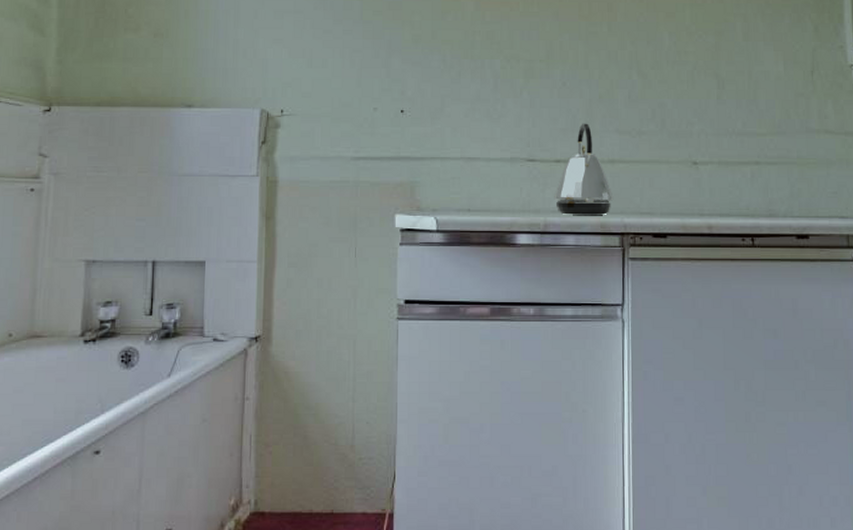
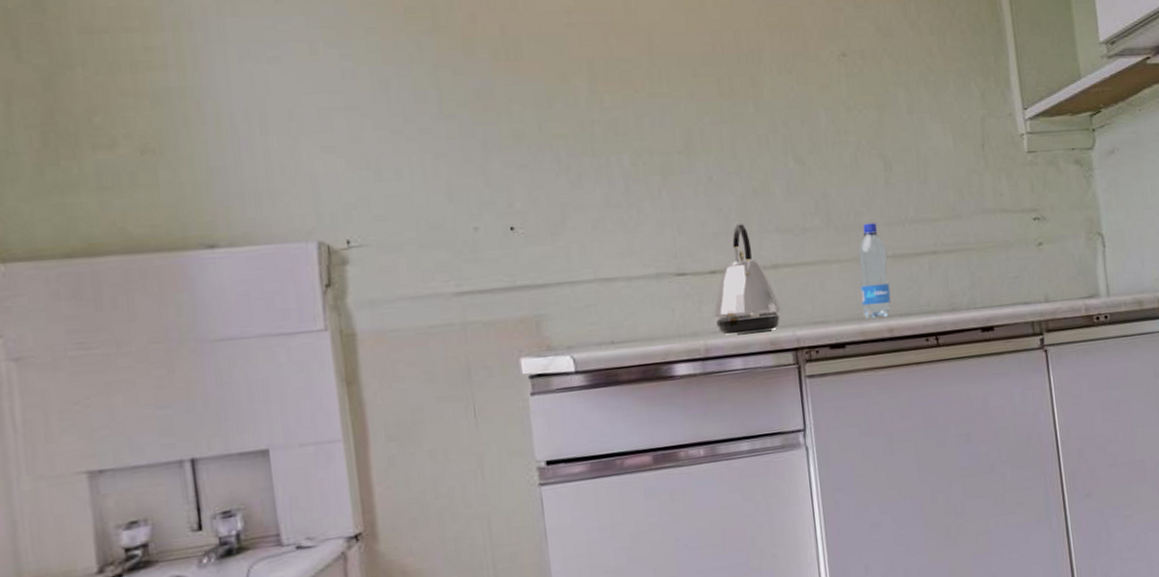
bottle: none [685,132,713,216] -> present [857,223,892,319]

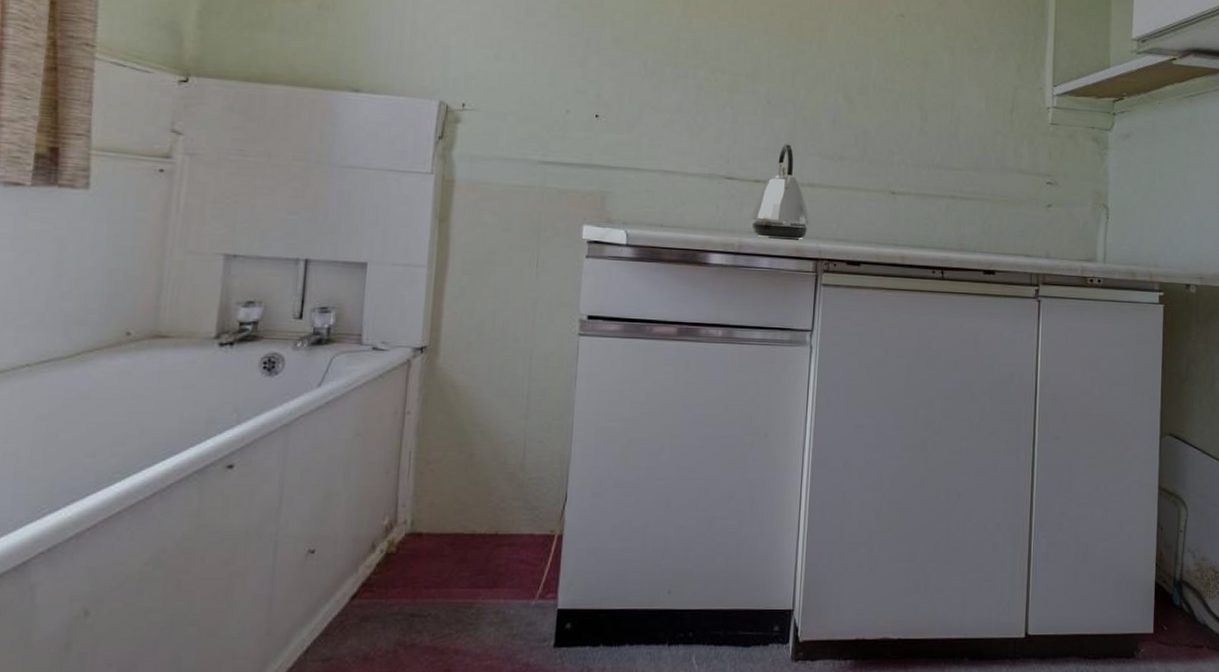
bottle: present [857,223,892,319] -> none [881,162,911,247]

